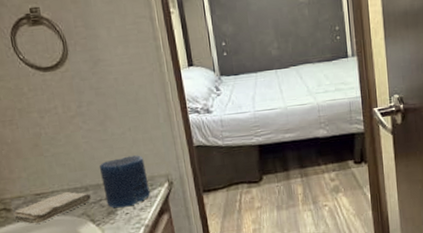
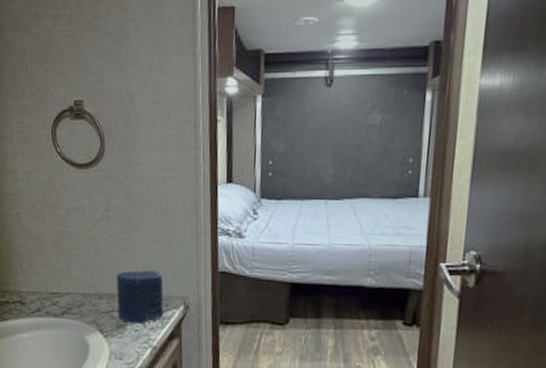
washcloth: present [13,191,91,224] -> none [27,295,103,323]

